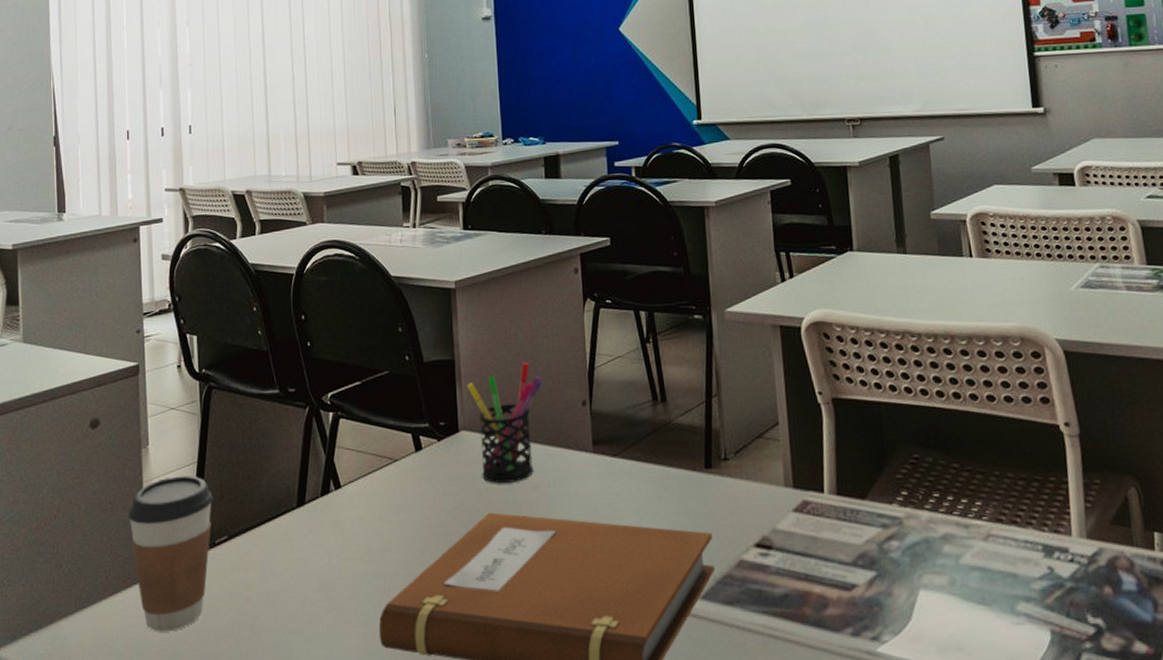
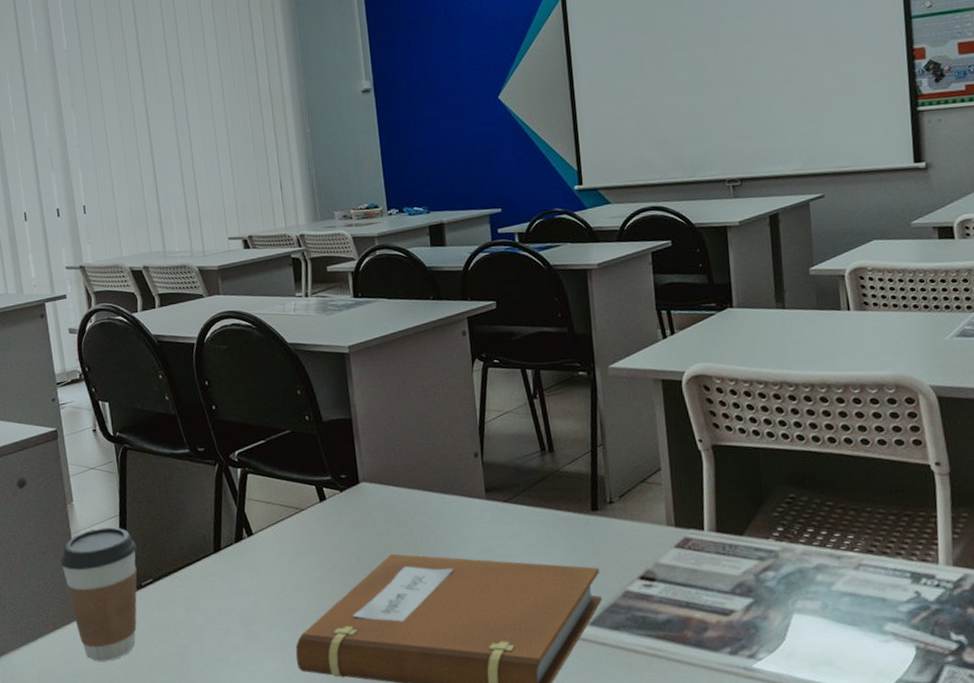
pen holder: present [466,361,543,484] -> none [364,418,436,529]

